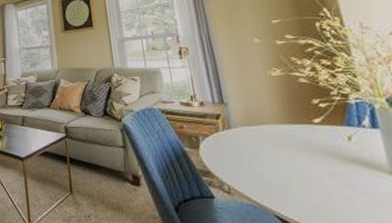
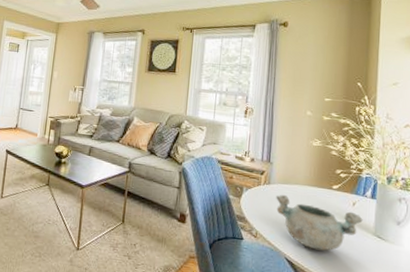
decorative bowl: none [242,138,369,202] -> present [276,194,363,251]

